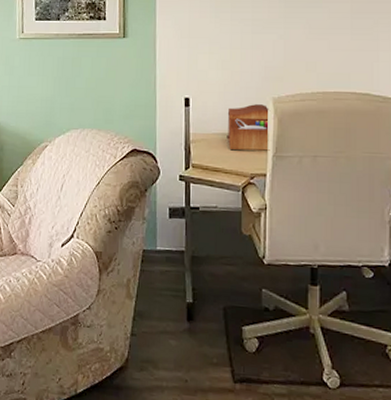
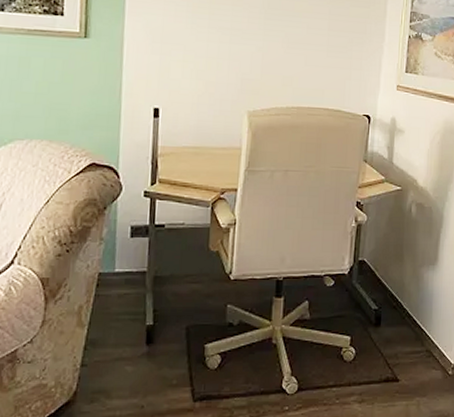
sewing box: present [227,104,271,151] -> none [198,117,245,165]

